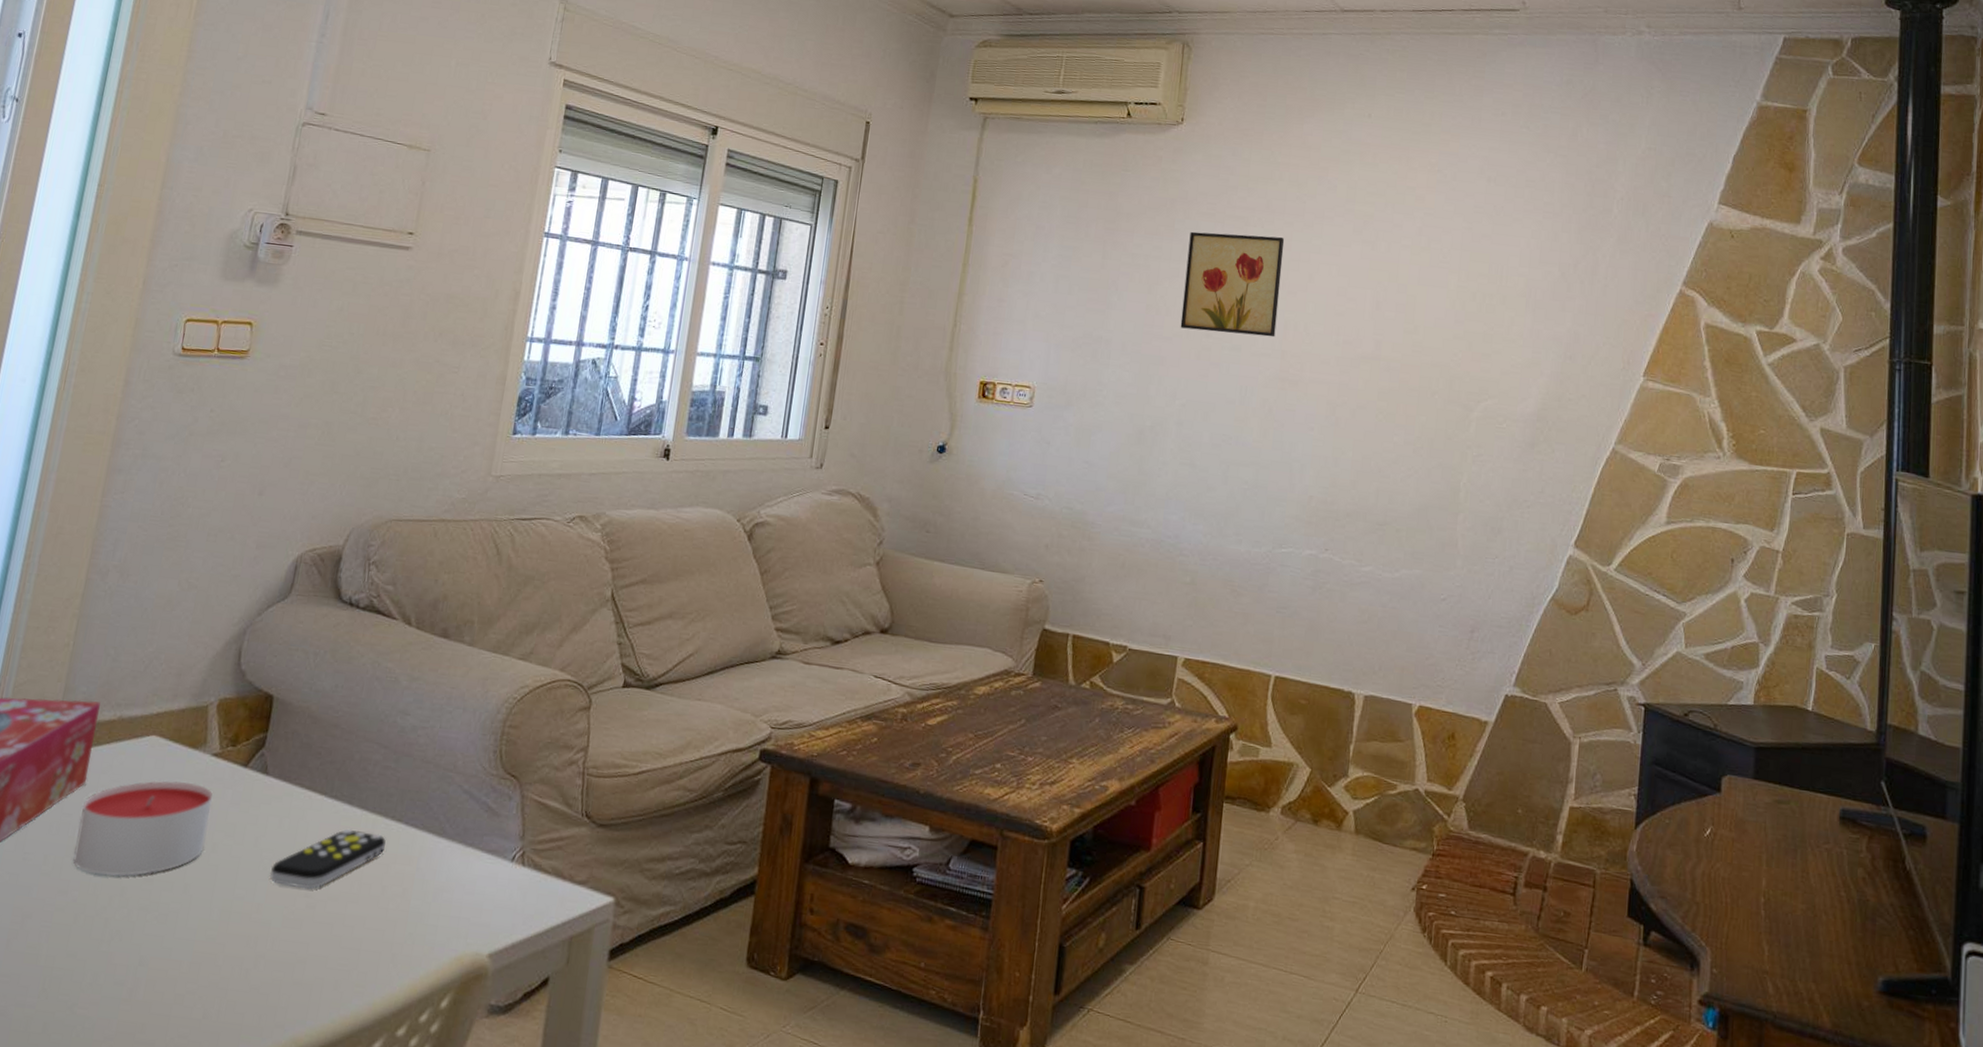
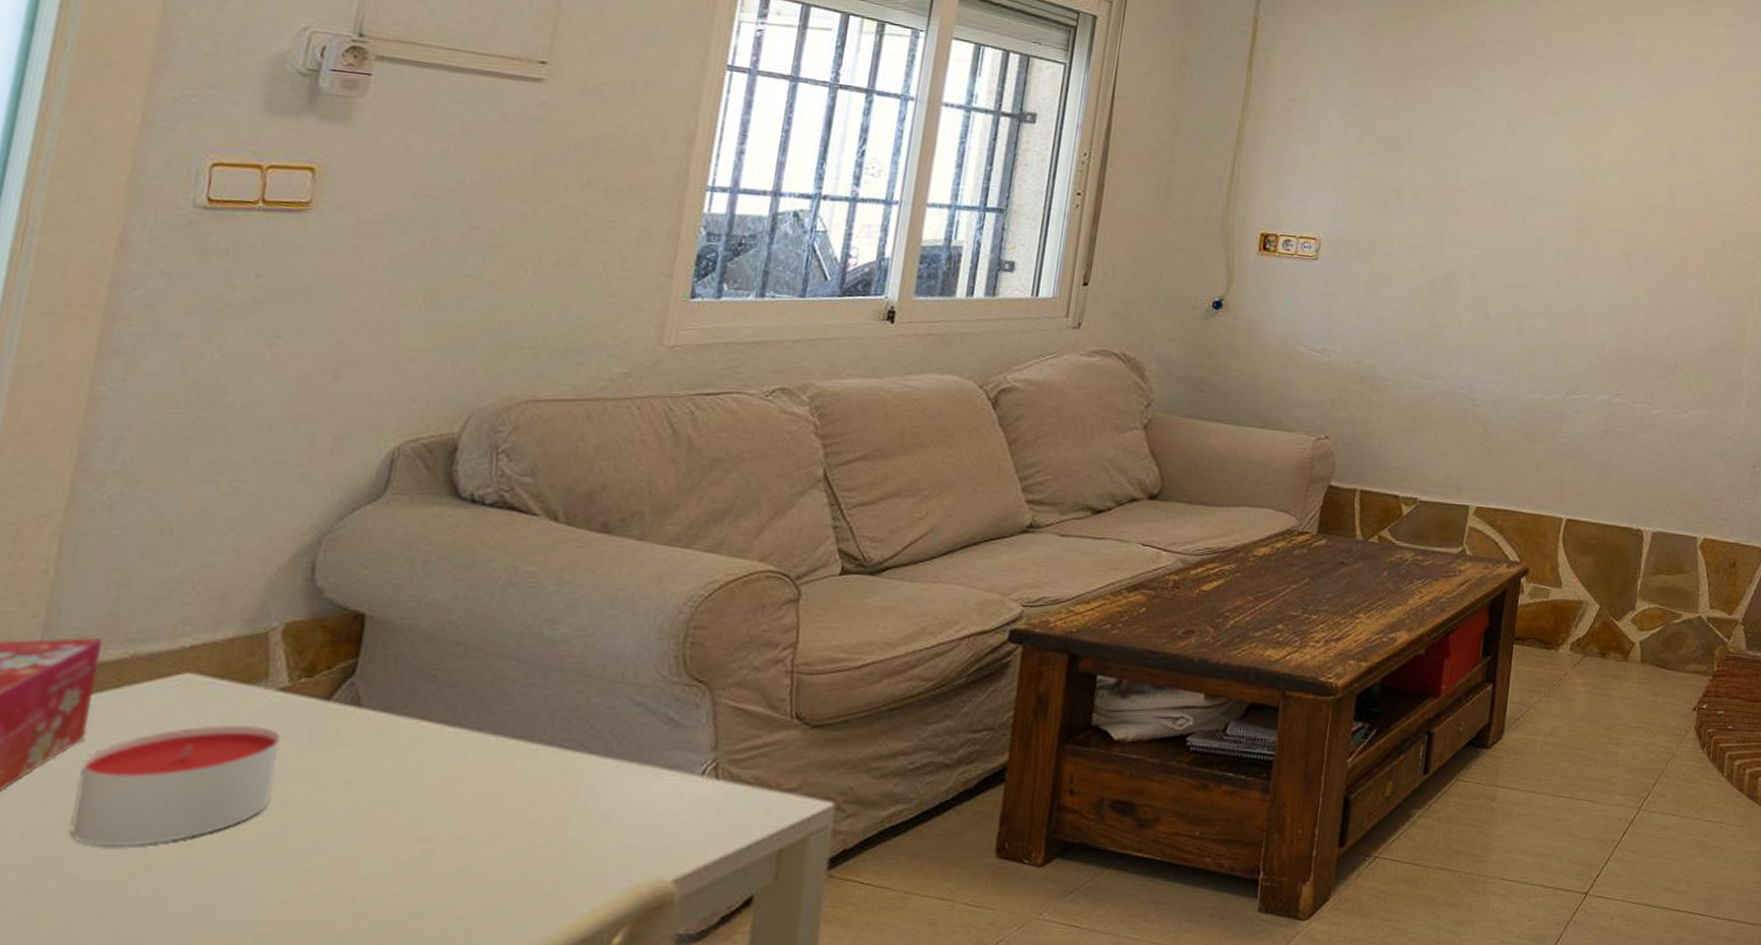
remote control: present [269,829,386,890] -> none [368,759,532,834]
wall art: present [1180,231,1285,338] -> none [1475,80,1583,188]

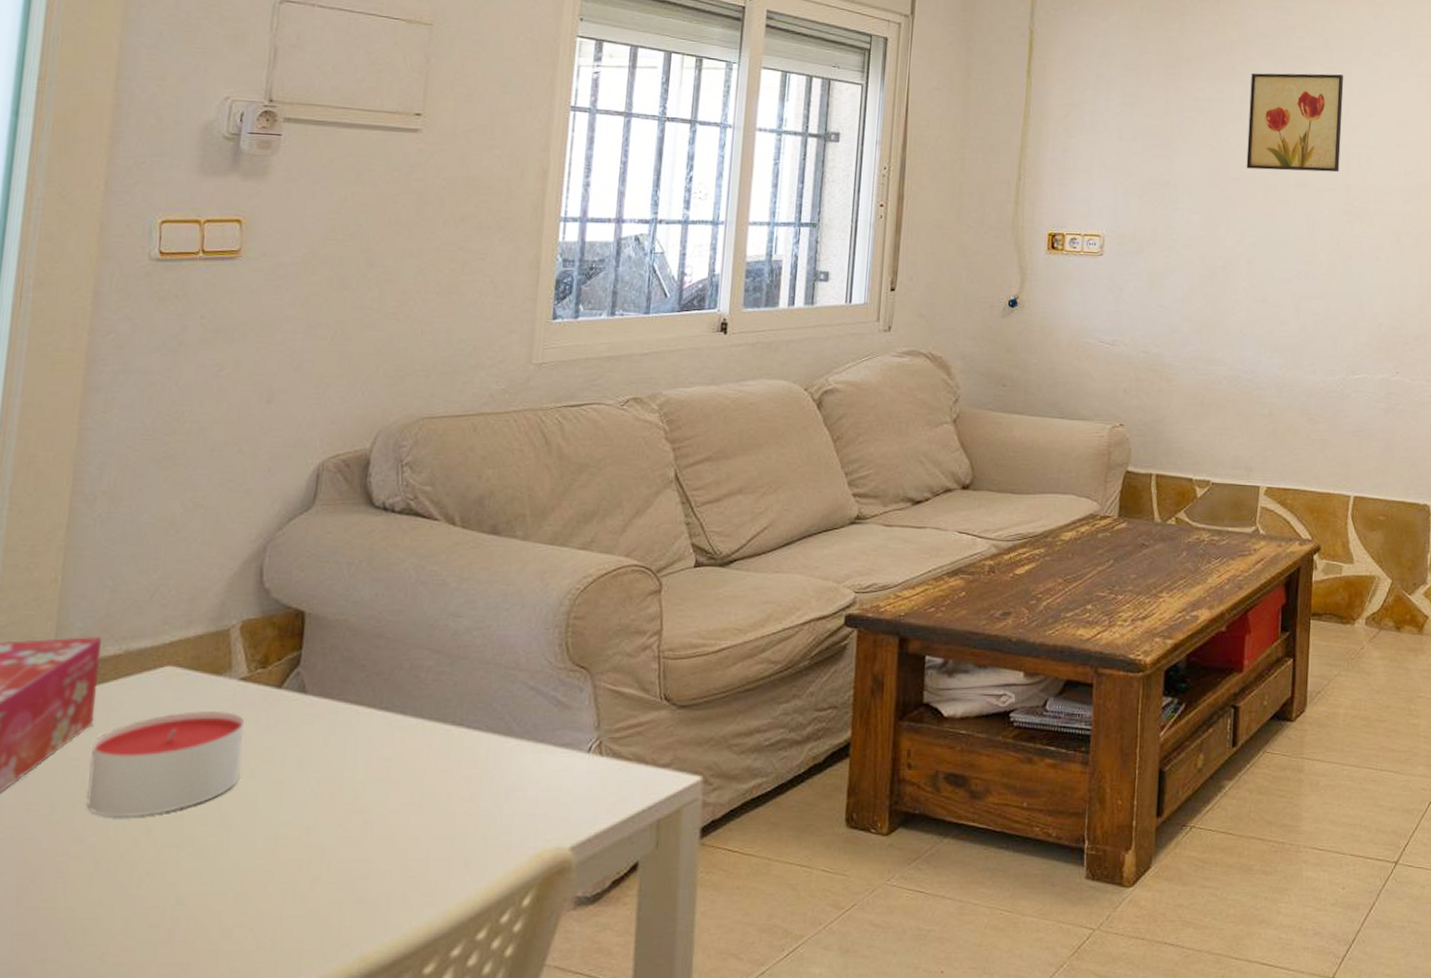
wall art: none [1475,80,1583,188] -> present [1246,72,1344,173]

